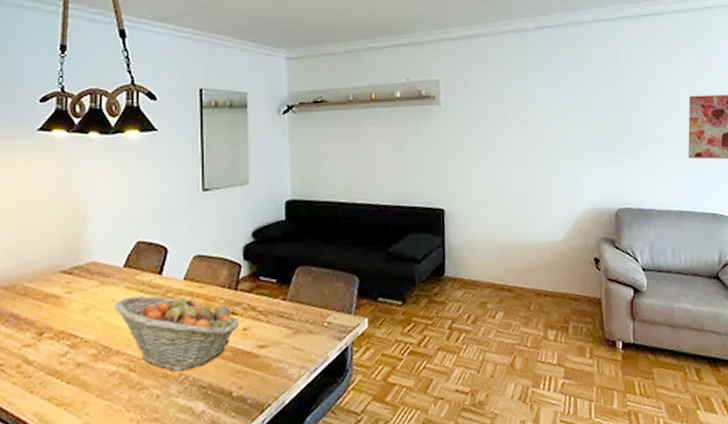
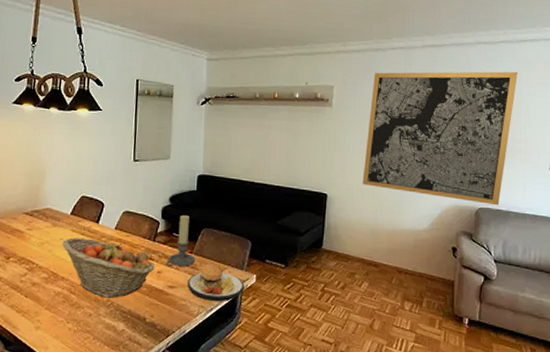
candle holder: none [253,253,291,321] -> present [166,215,196,267]
plate: none [282,309,355,359] -> present [187,262,245,302]
wall art: none [483,50,642,204] -> present [362,71,518,206]

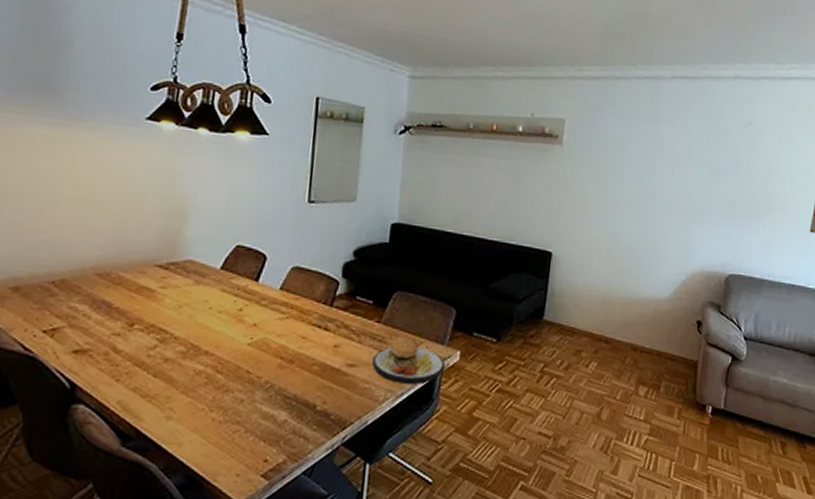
fruit basket: present [62,237,155,298] -> none [207,299,332,379]
candle holder: present [166,215,196,267] -> none [345,274,385,340]
wall art: present [362,71,518,206] -> none [595,105,779,272]

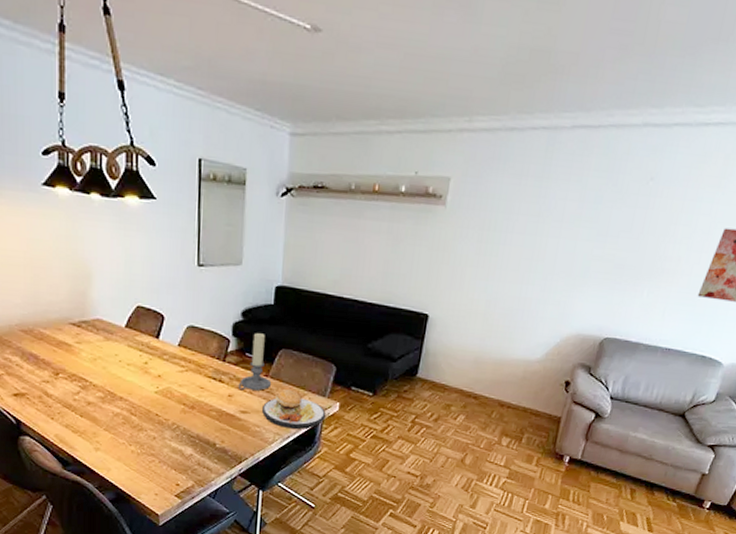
candle holder: none [345,274,385,340] -> present [238,333,272,391]

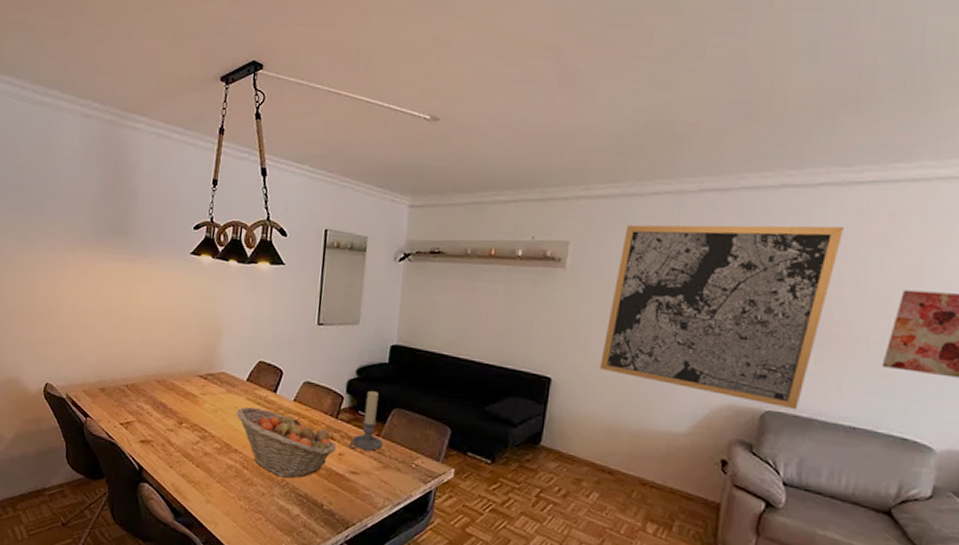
fruit basket: none [118,354,226,422] -> present [236,406,337,479]
plate: present [261,387,326,430] -> none [371,449,440,496]
wall art: none [472,161,688,336] -> present [600,224,844,410]

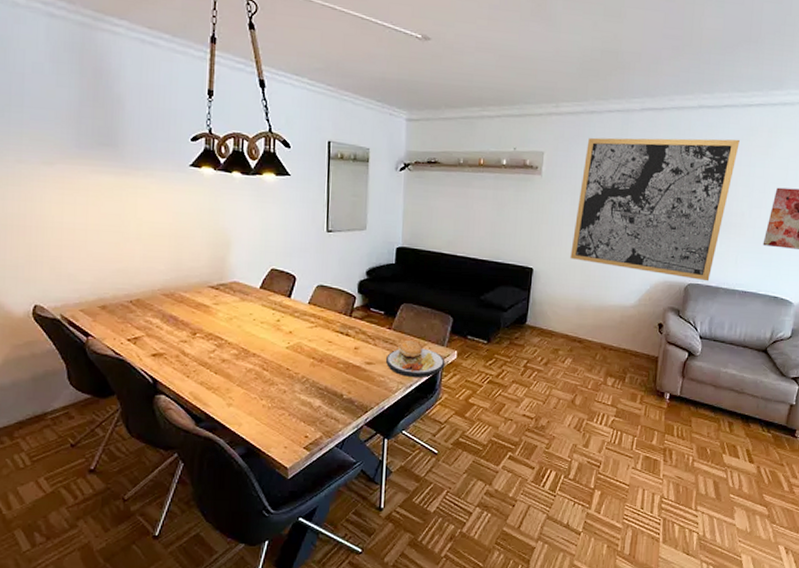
fruit basket: present [236,406,337,479] -> none [252,312,352,375]
candle holder: present [349,391,384,451] -> none [363,290,395,343]
plate: none [371,449,440,496] -> present [385,338,445,378]

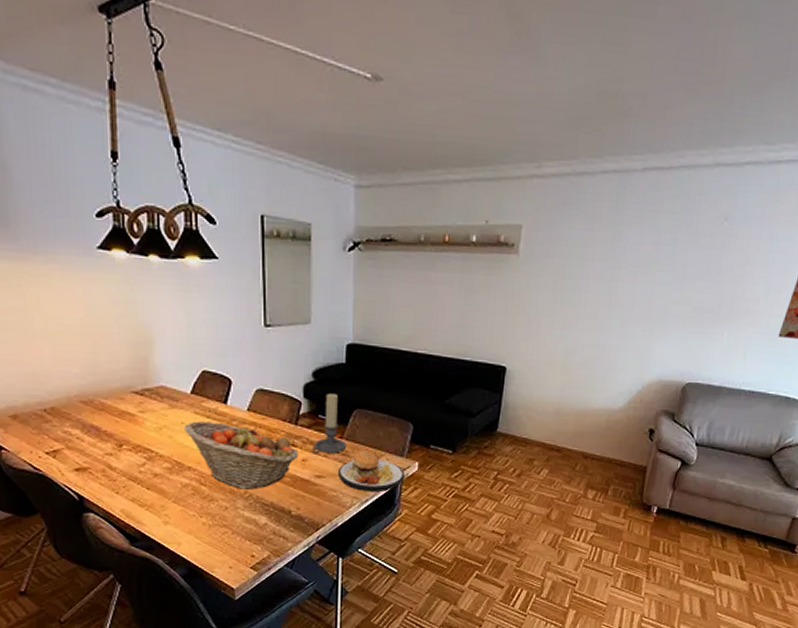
fruit basket: none [252,312,352,375] -> present [184,421,299,489]
candle holder: none [363,290,395,343] -> present [312,394,347,454]
wall art: present [570,137,740,282] -> none [550,205,762,380]

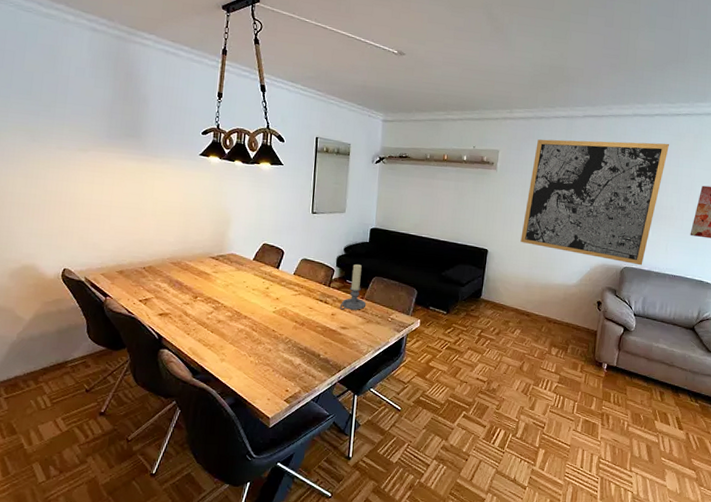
fruit basket: present [184,421,299,489] -> none [245,281,330,336]
plate: present [337,448,405,493] -> none [358,307,410,343]
wall art: none [550,205,762,380] -> present [520,139,669,266]

